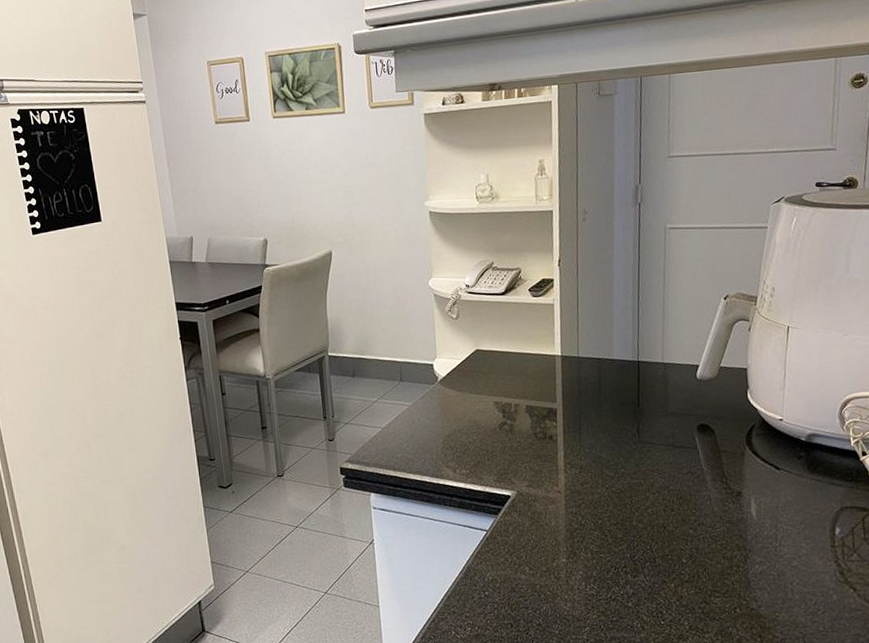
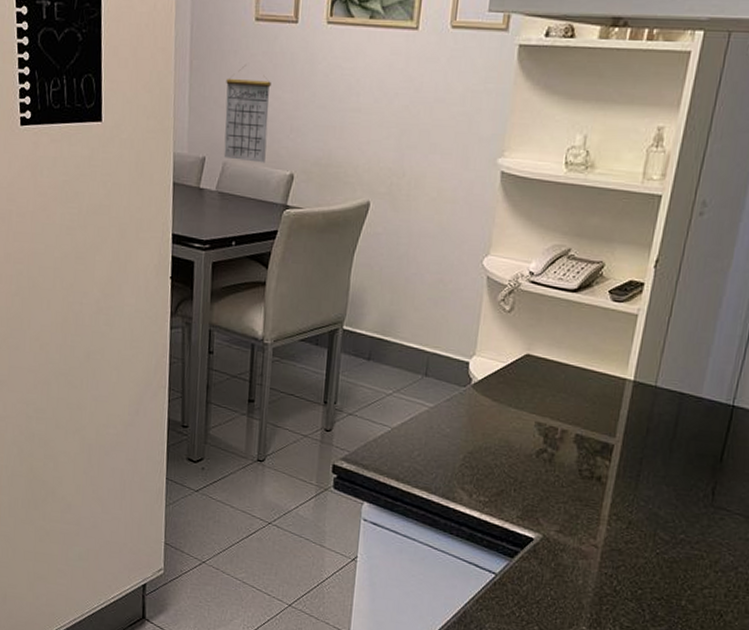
calendar: none [199,159,242,235] -> present [223,65,271,163]

